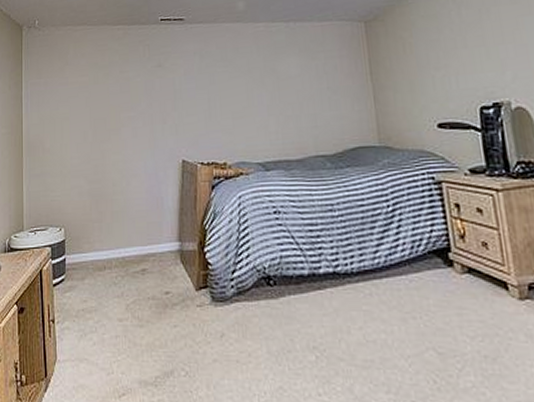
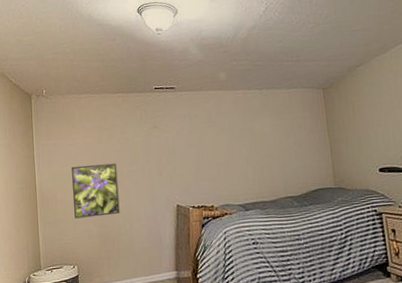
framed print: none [63,107,116,172] -> present [72,163,120,219]

